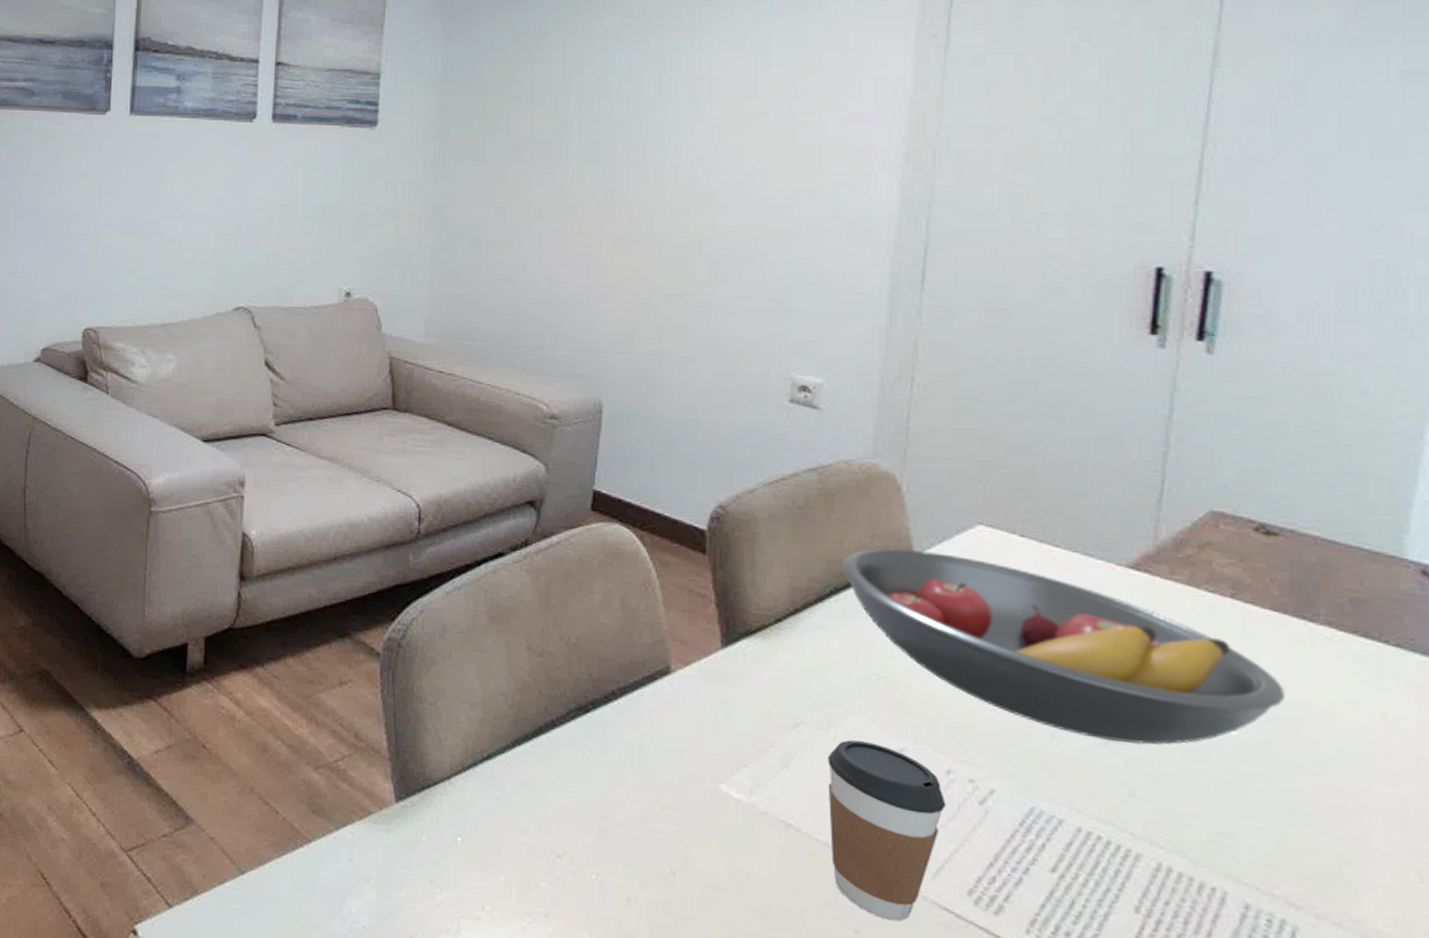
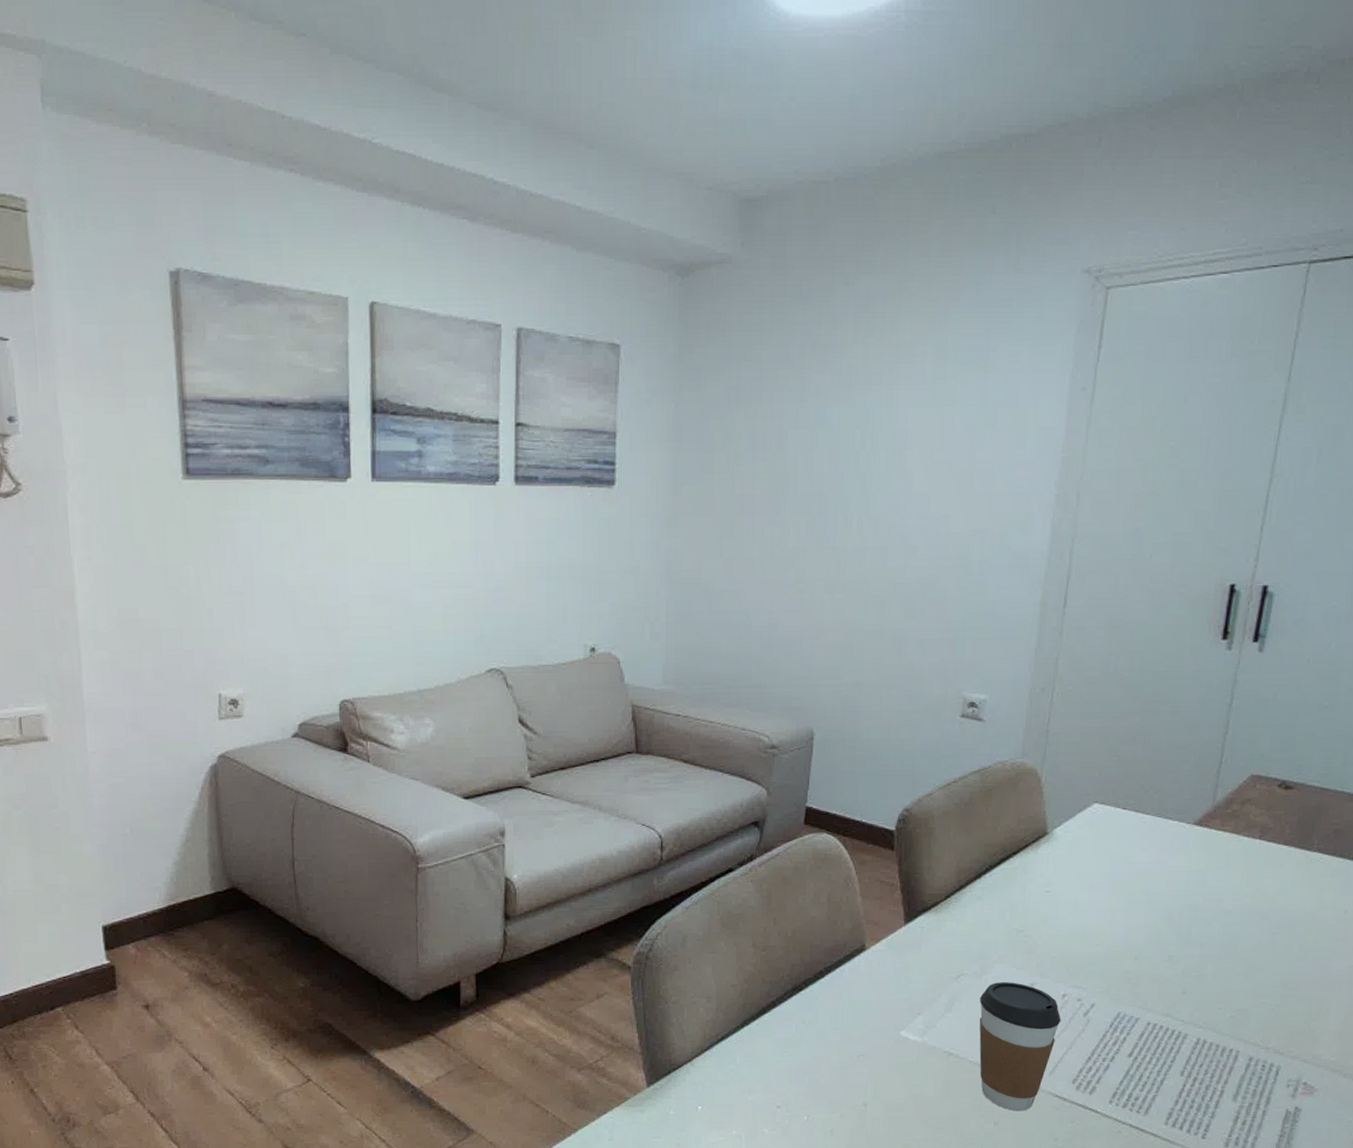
fruit bowl: present [842,548,1285,745] -> none [995,828,1287,956]

